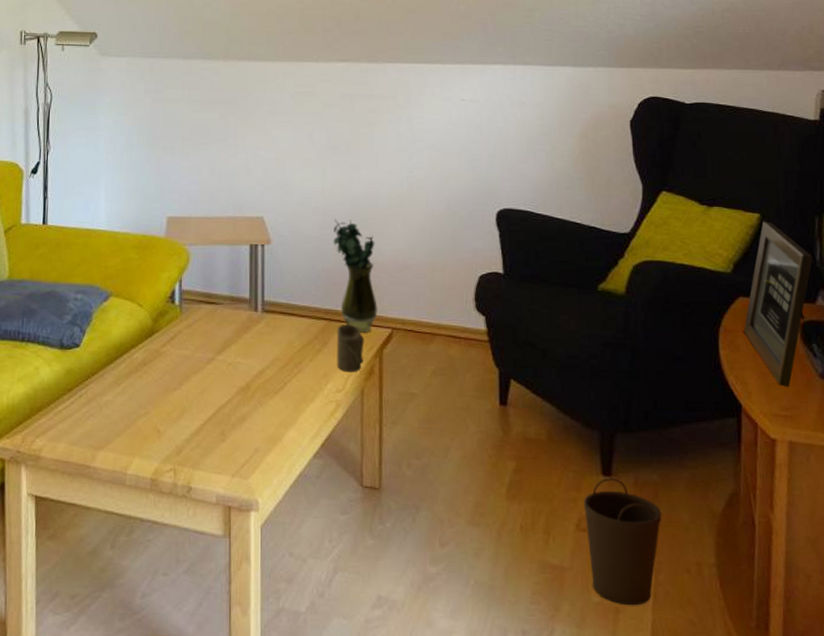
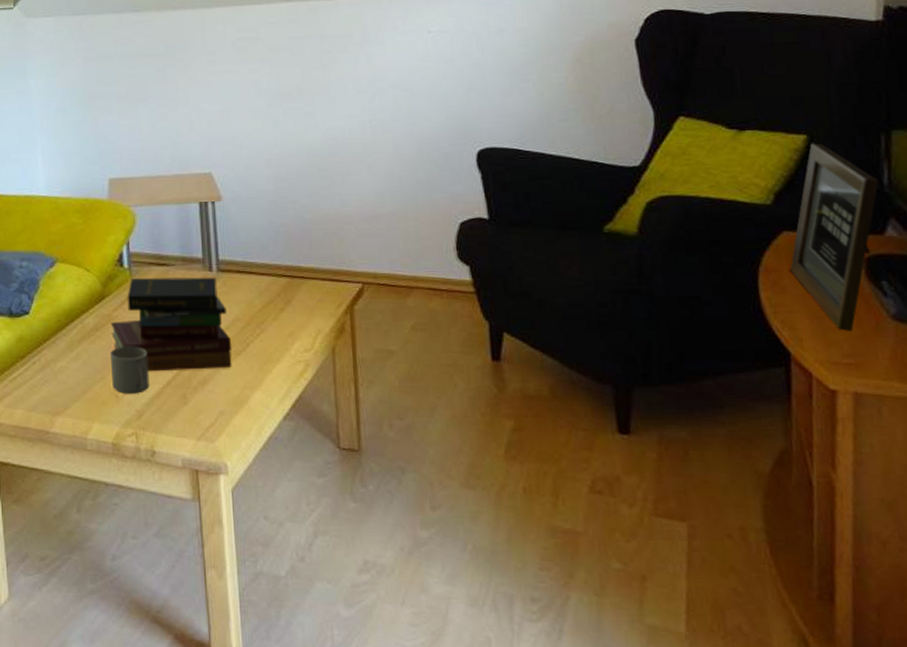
cup: none [154,382,192,430] -> present [109,346,150,394]
books: none [158,315,270,408] -> present [110,277,232,372]
vase: present [333,218,378,332] -> none [290,169,345,288]
candle: present [337,324,364,373] -> none [300,280,334,331]
basket: present [583,477,662,606] -> none [596,436,695,573]

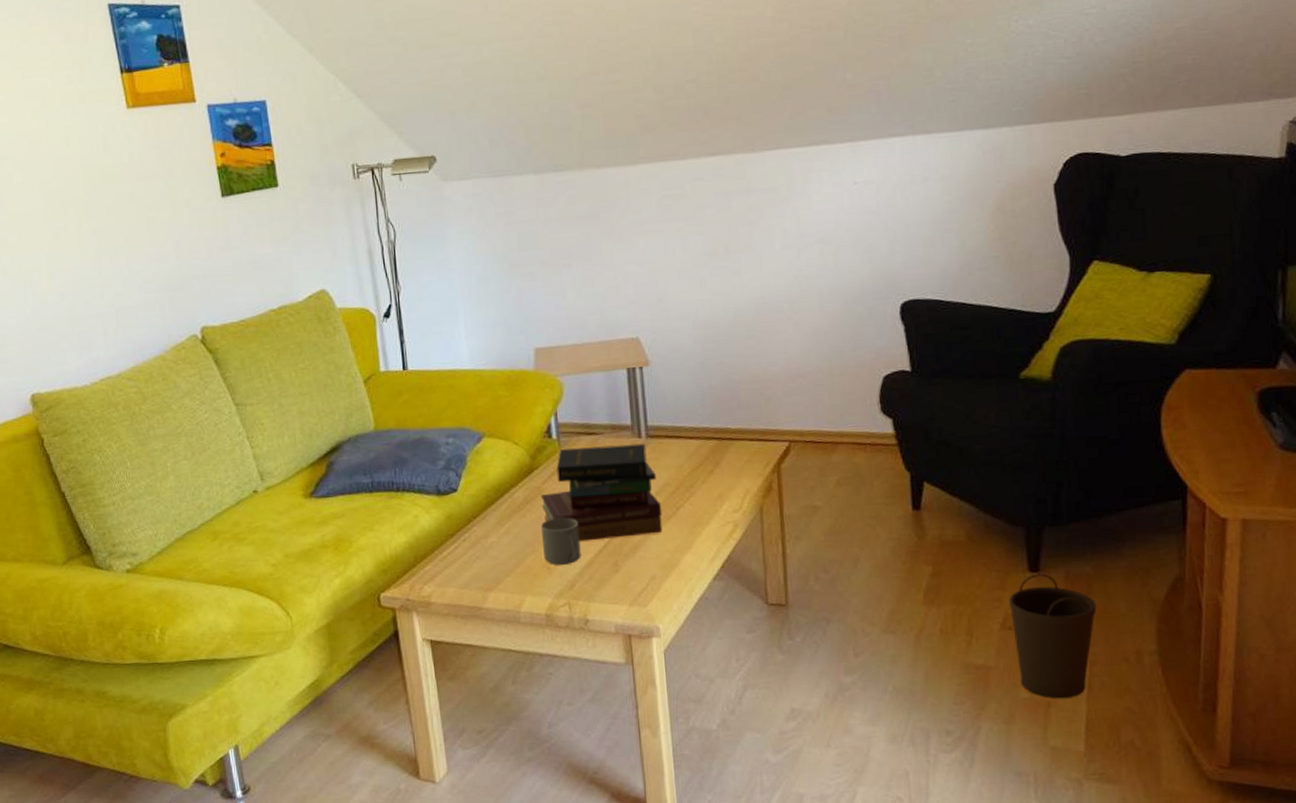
basket: none [596,436,695,573] -> present [1008,573,1097,699]
picture frame: present [789,143,879,331] -> none [1190,281,1274,462]

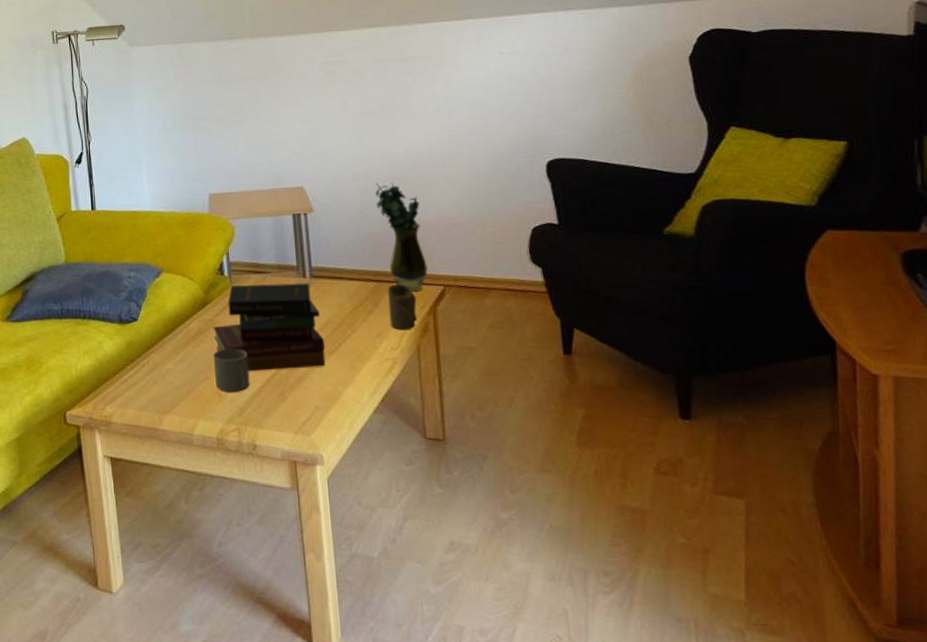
vase: none [717,330,772,448] -> present [375,182,428,290]
candle: none [729,441,761,491] -> present [387,284,418,331]
basket: present [1008,573,1097,699] -> none [661,420,751,546]

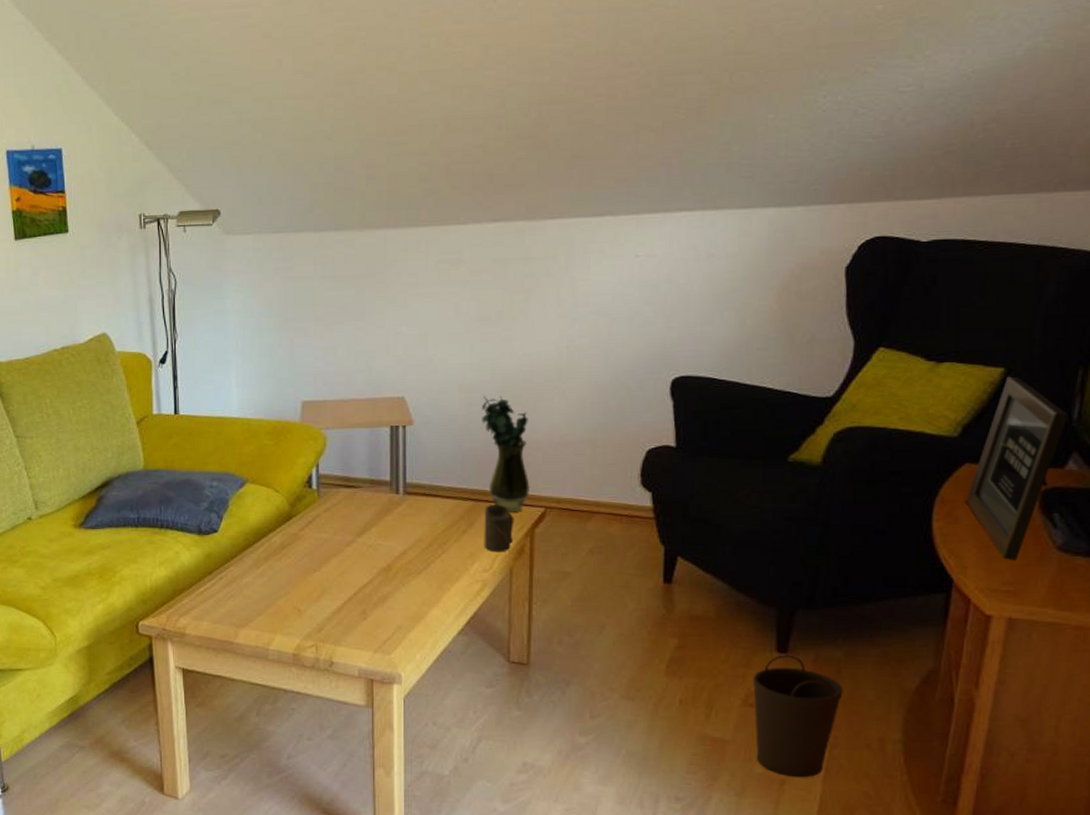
cup: present [212,348,250,392] -> none [294,564,331,609]
books: present [213,283,326,372] -> none [297,499,412,588]
basket: none [661,420,751,546] -> present [752,654,843,778]
picture frame: none [833,148,913,320] -> present [965,376,1069,560]

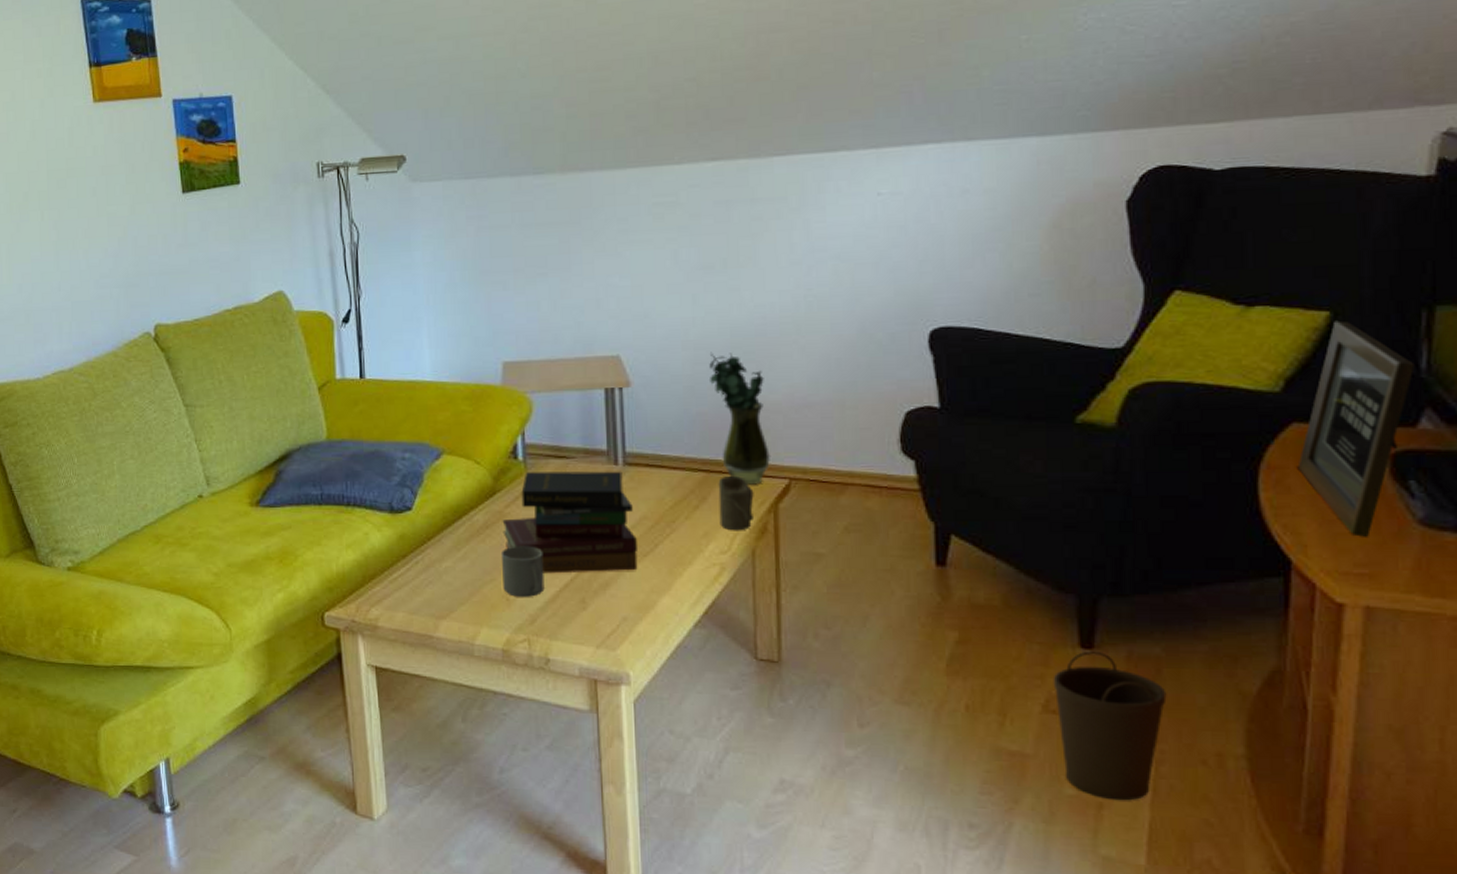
cup: none [294,564,331,609] -> present [500,546,545,597]
books: none [297,499,412,588] -> present [502,471,638,574]

